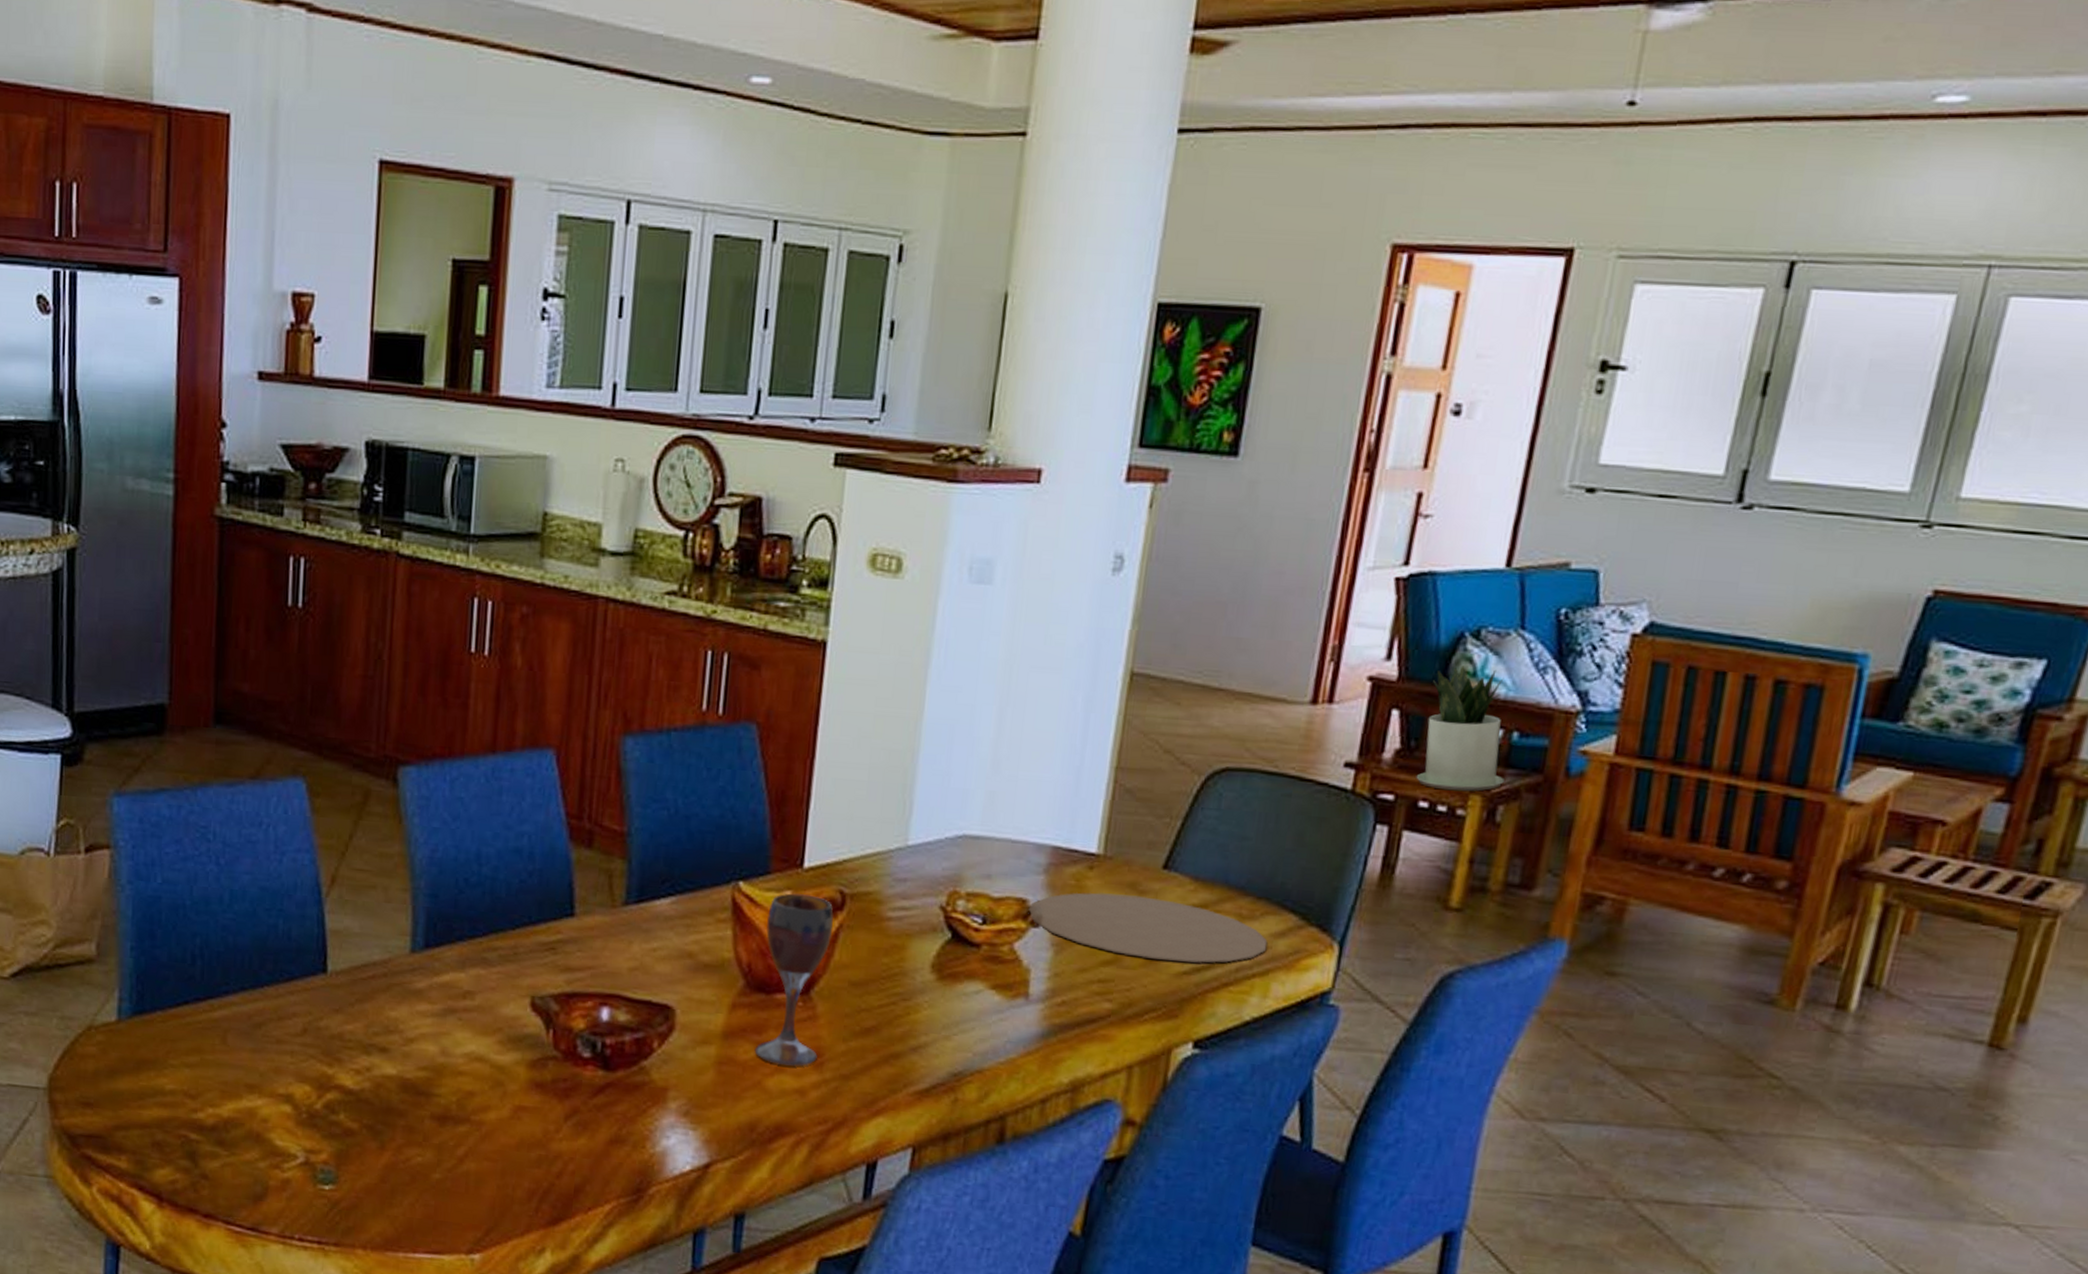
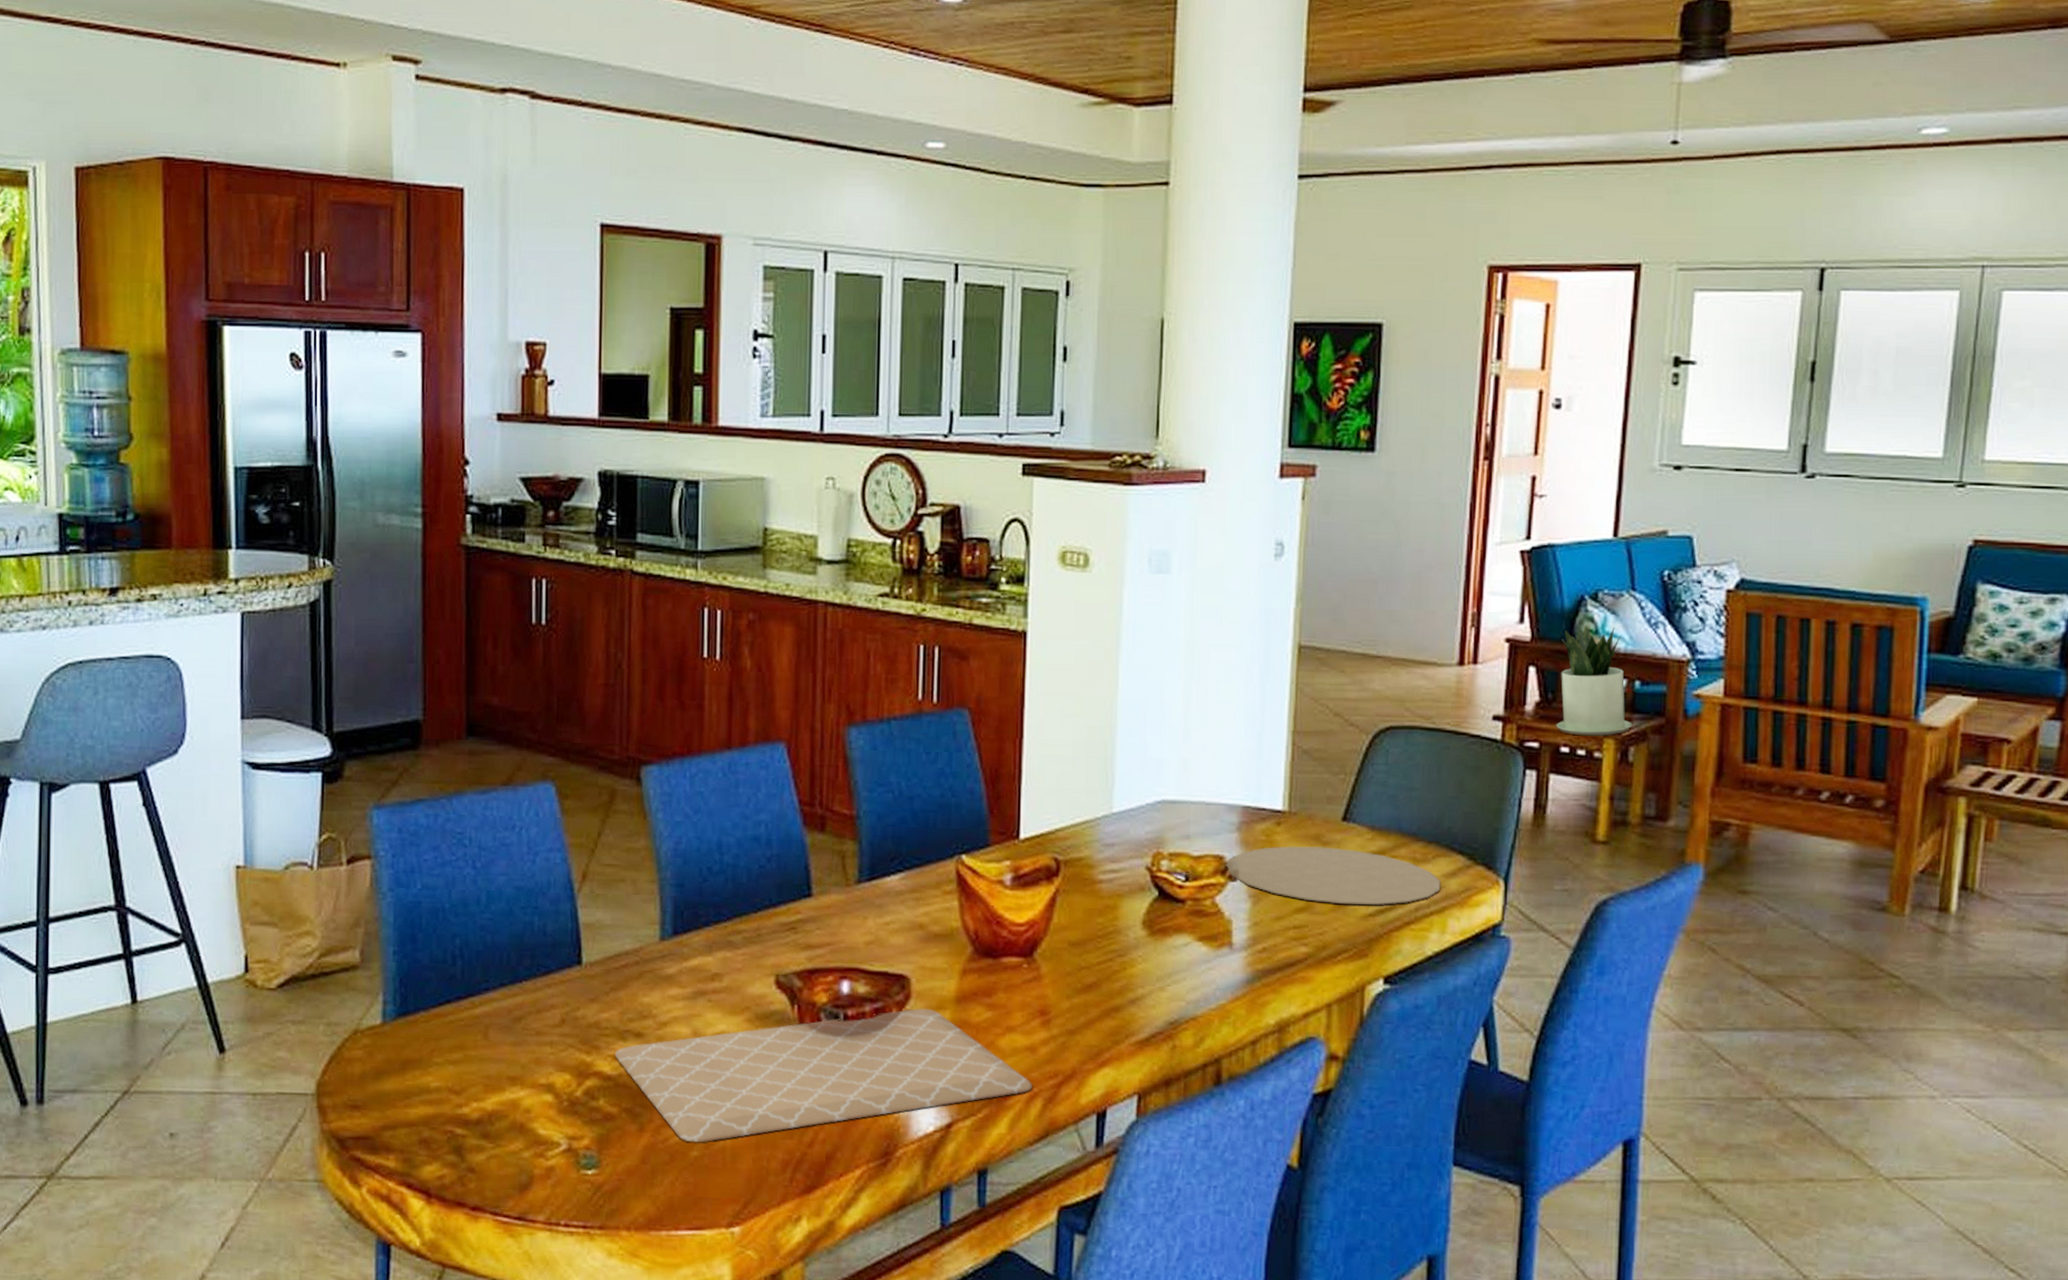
placemat: none [358,1041,800,1166] -> present [615,1008,1033,1143]
cup: present [754,893,834,1066] -> none [986,863,1051,1025]

